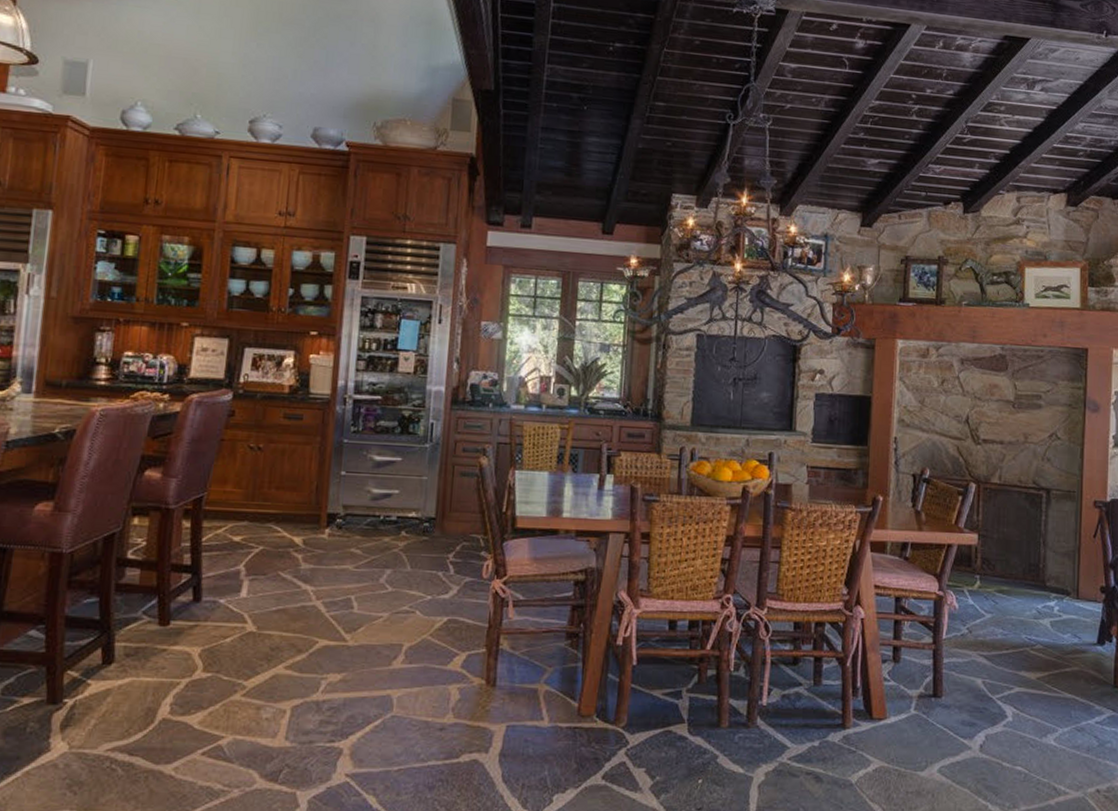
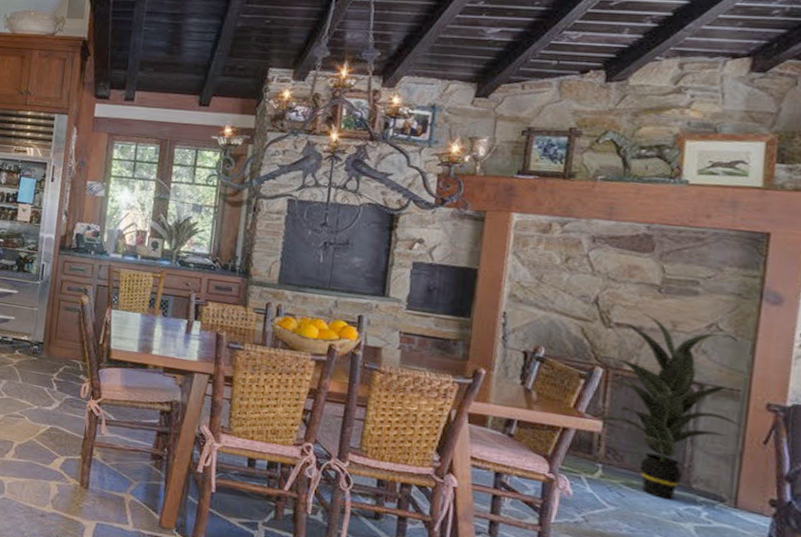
indoor plant: none [972,428,1080,600] -> present [599,313,745,500]

